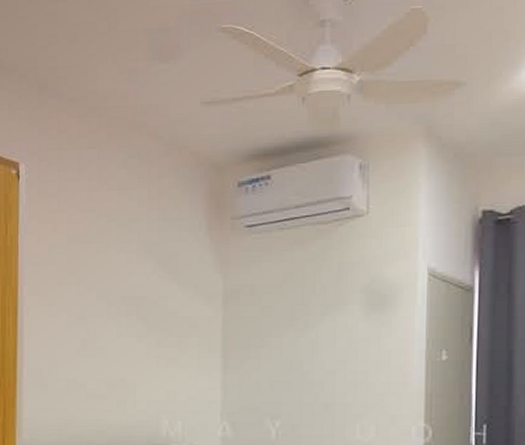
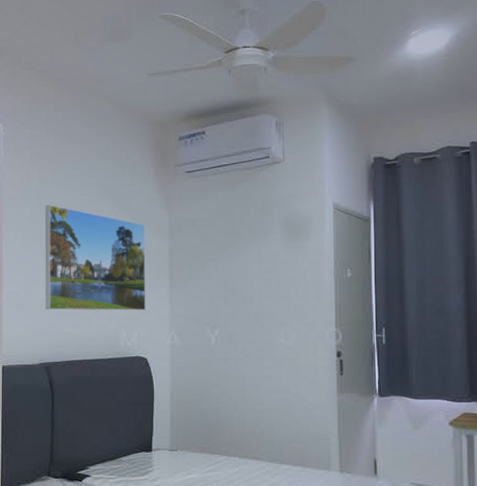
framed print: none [73,263,194,395] -> present [45,204,146,311]

